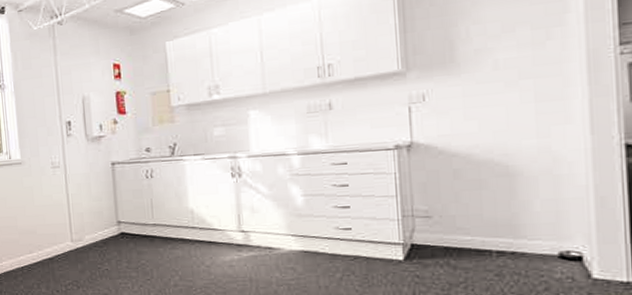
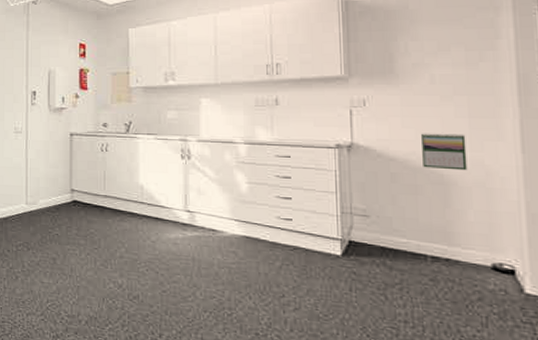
calendar: none [485,120,534,161] -> present [421,133,468,171]

